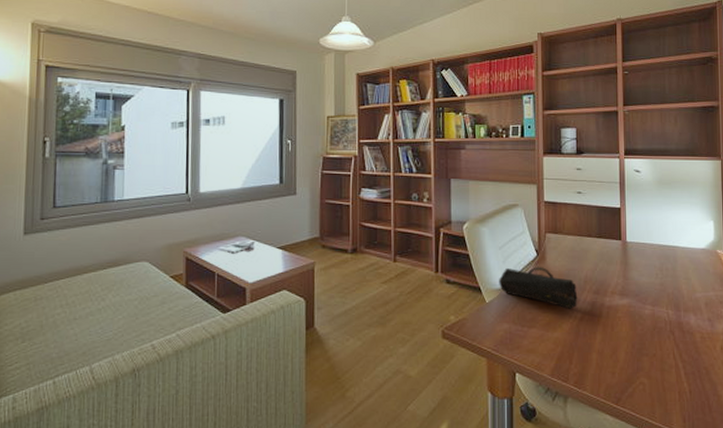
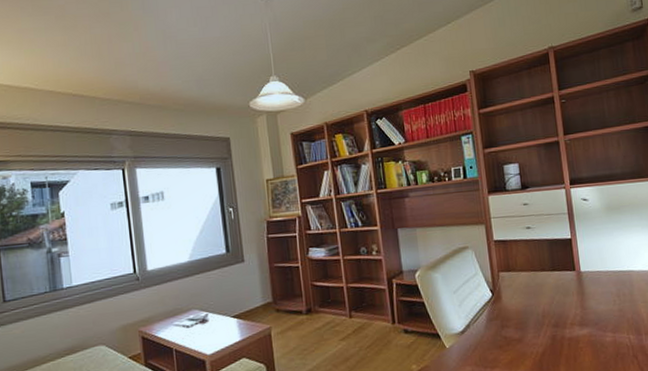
pencil case: present [499,266,578,309] -> none [457,305,538,345]

